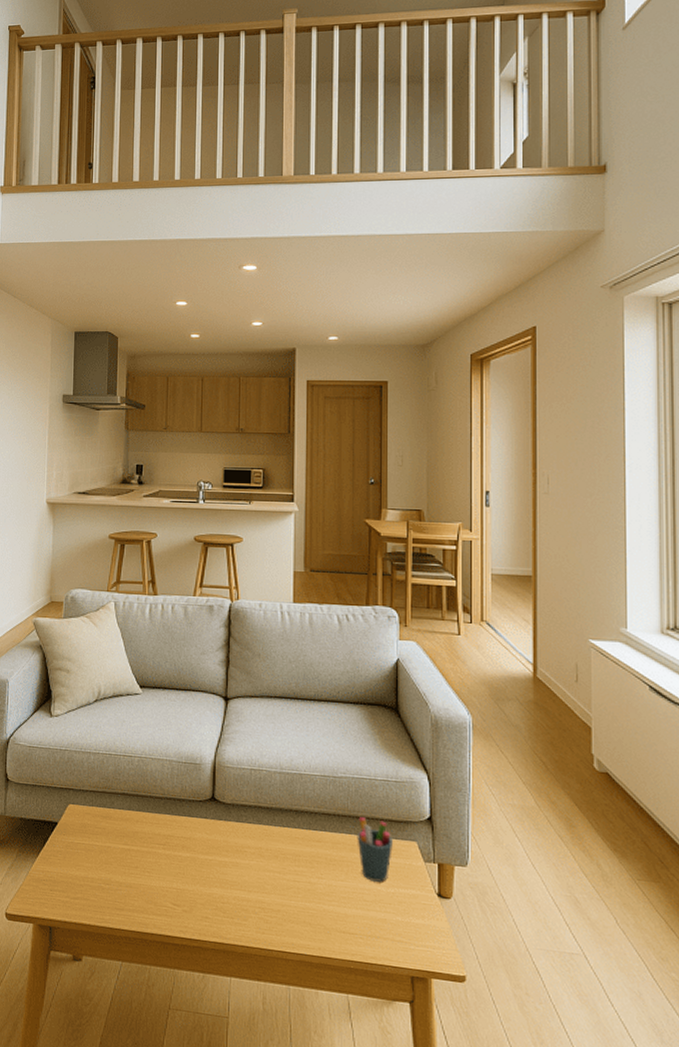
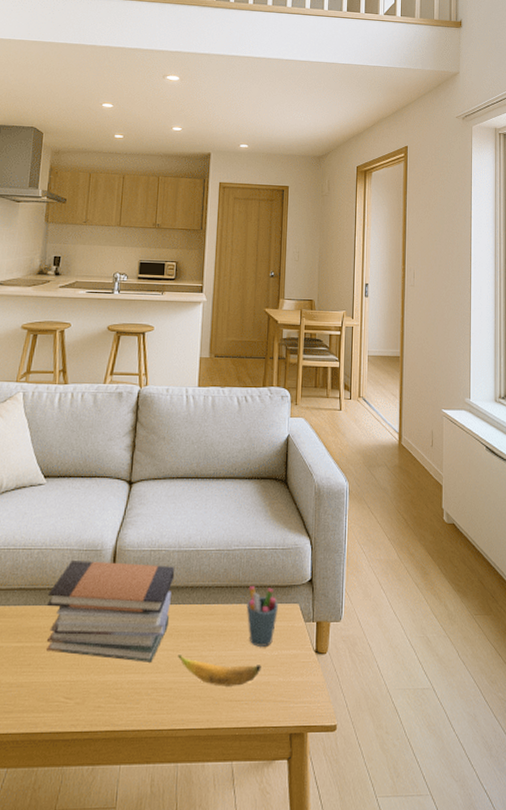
book stack: none [149,770,278,882] -> present [46,559,175,662]
banana: none [285,878,376,919] -> present [178,655,261,686]

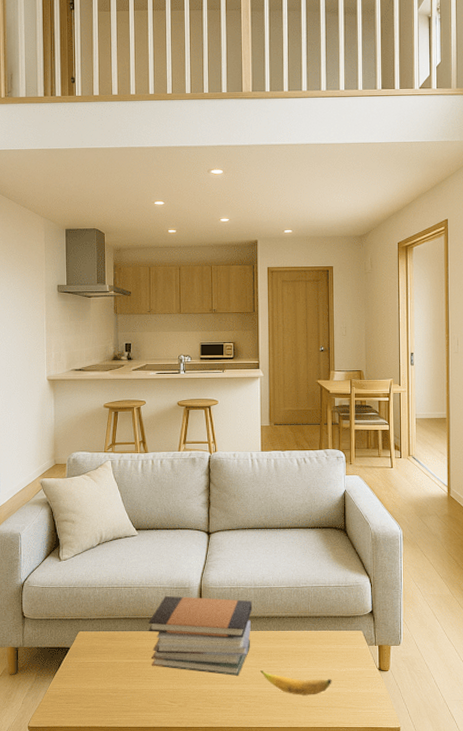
pen holder: present [246,586,278,648] -> none [316,616,344,666]

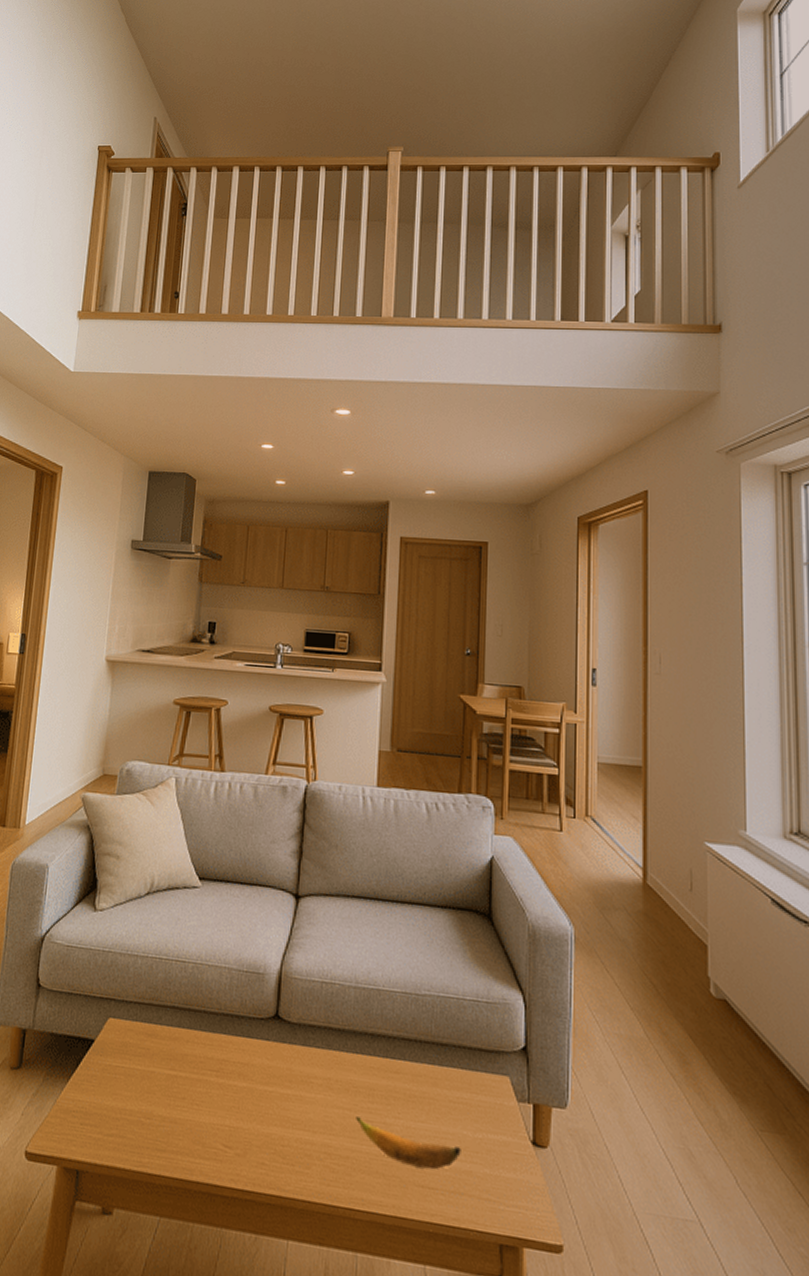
book stack: present [148,595,253,676] -> none [202,980,352,1120]

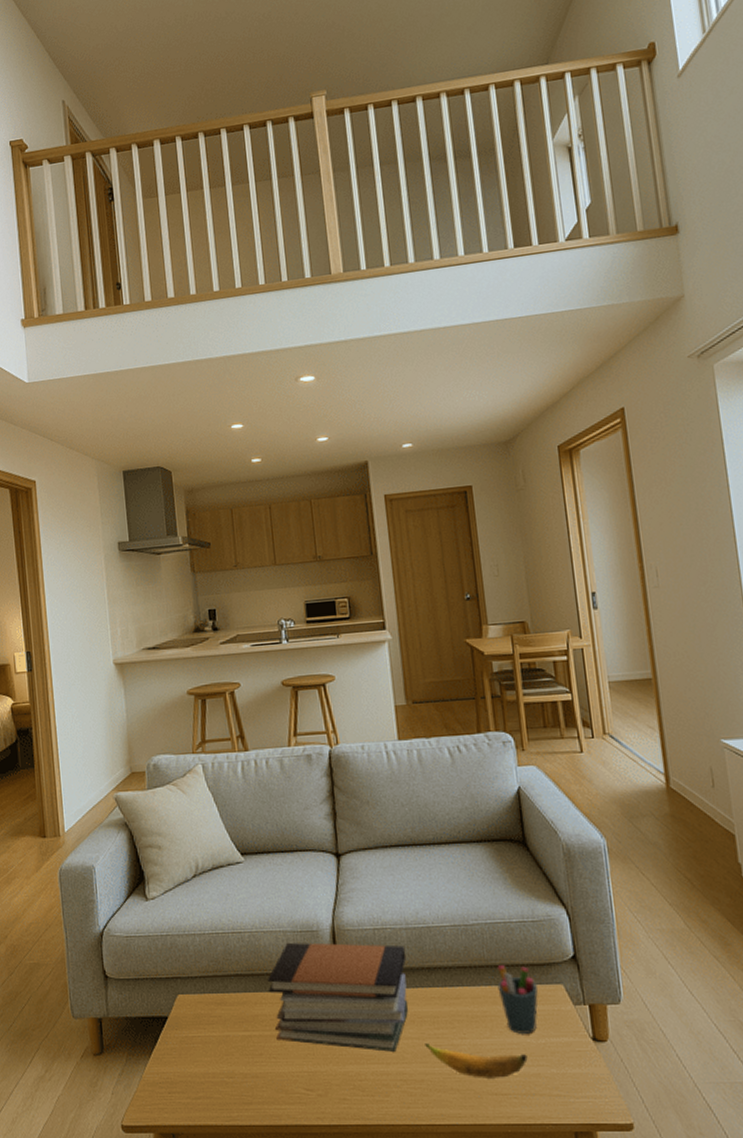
book stack: none [202,980,352,1120] -> present [266,942,409,1052]
pen holder: none [440,1044,482,1126] -> present [497,965,538,1035]

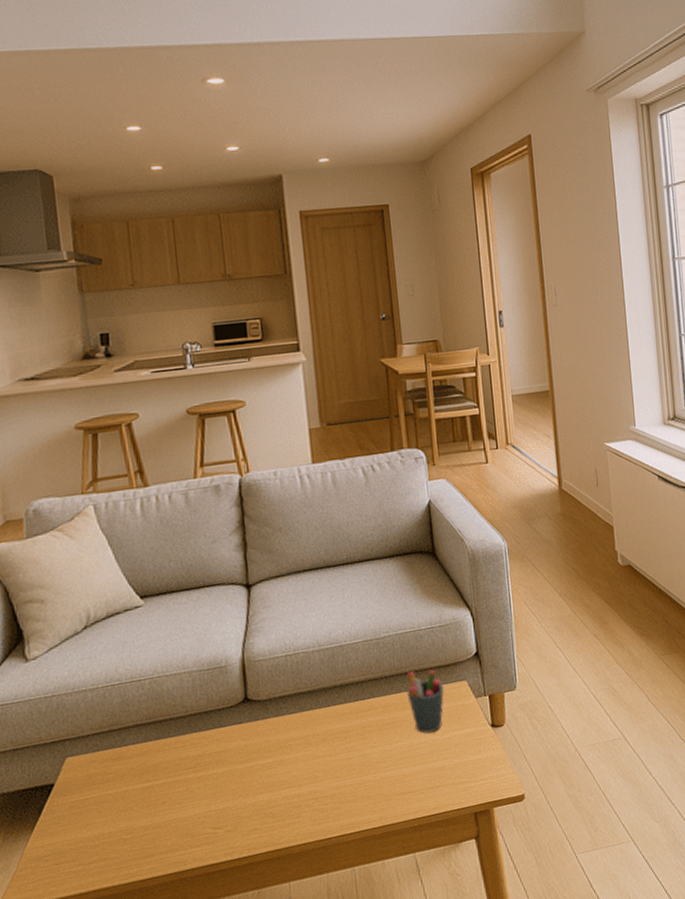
book stack: present [266,942,409,1052] -> none [170,667,321,785]
banana: present [425,1043,528,1078] -> none [336,751,434,782]

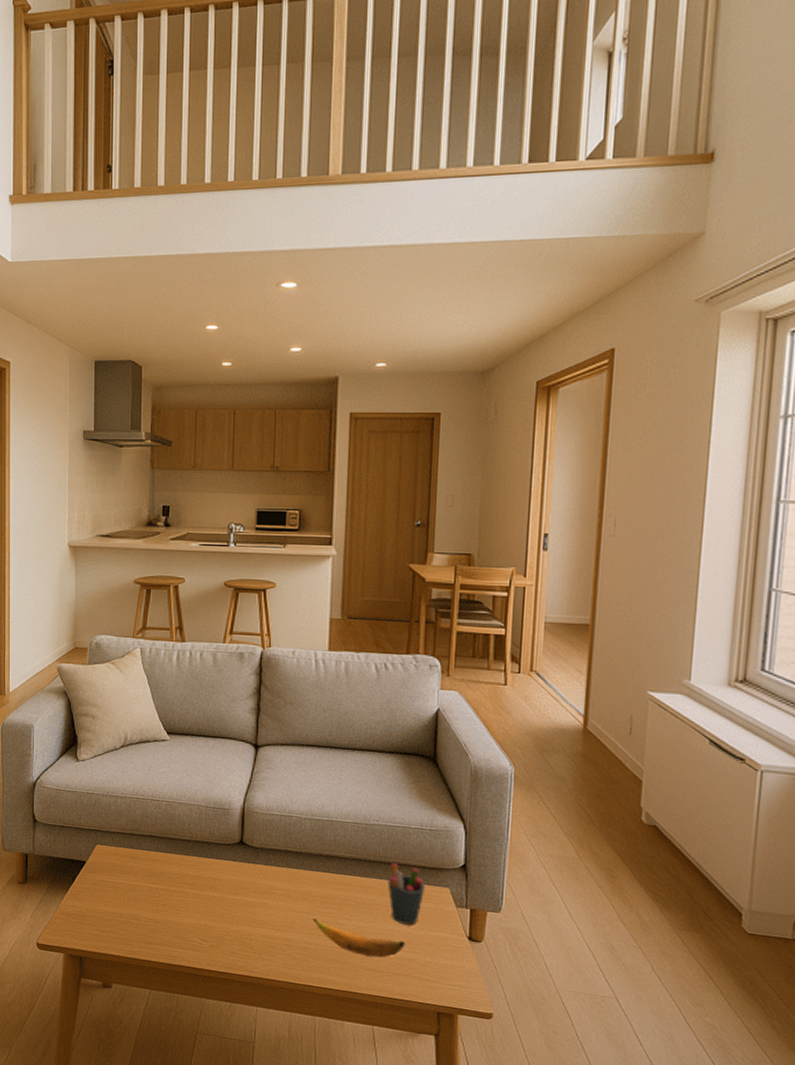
banana: none [336,751,434,782] -> present [313,918,405,958]

